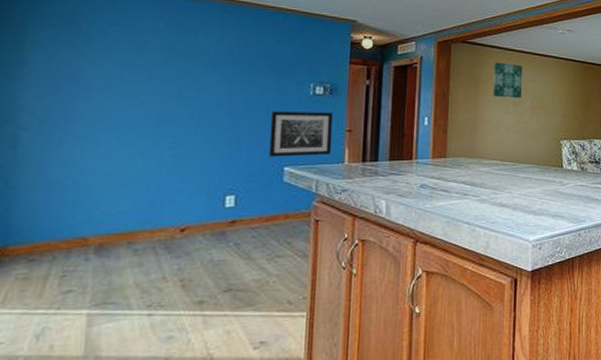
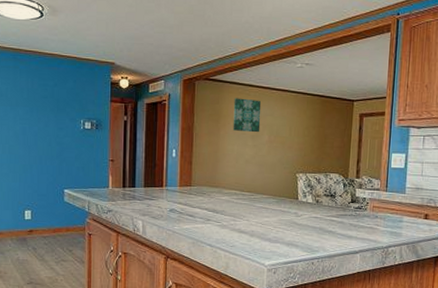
wall art: present [268,111,333,157] -> none [52,143,99,181]

